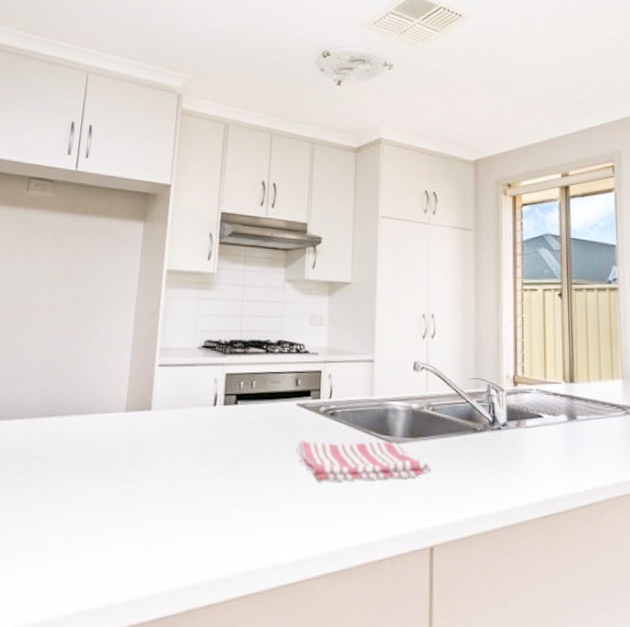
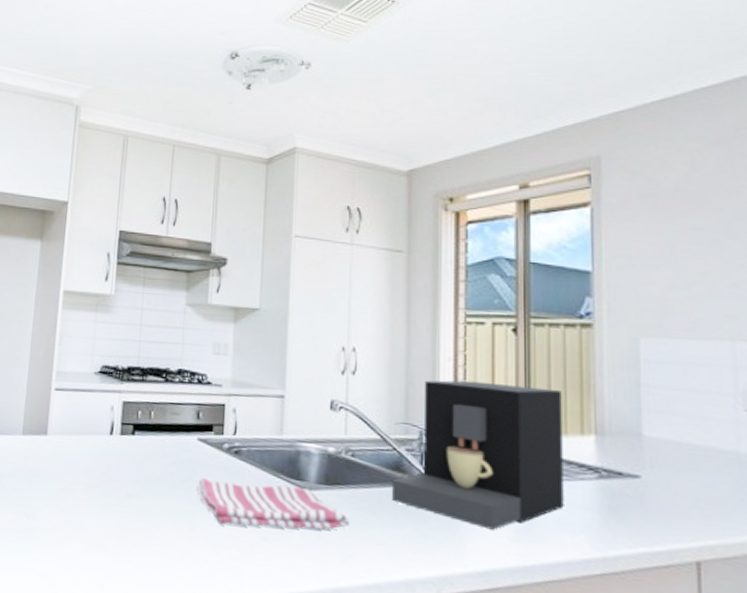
coffee maker: none [465,339,600,465] -> present [391,380,564,530]

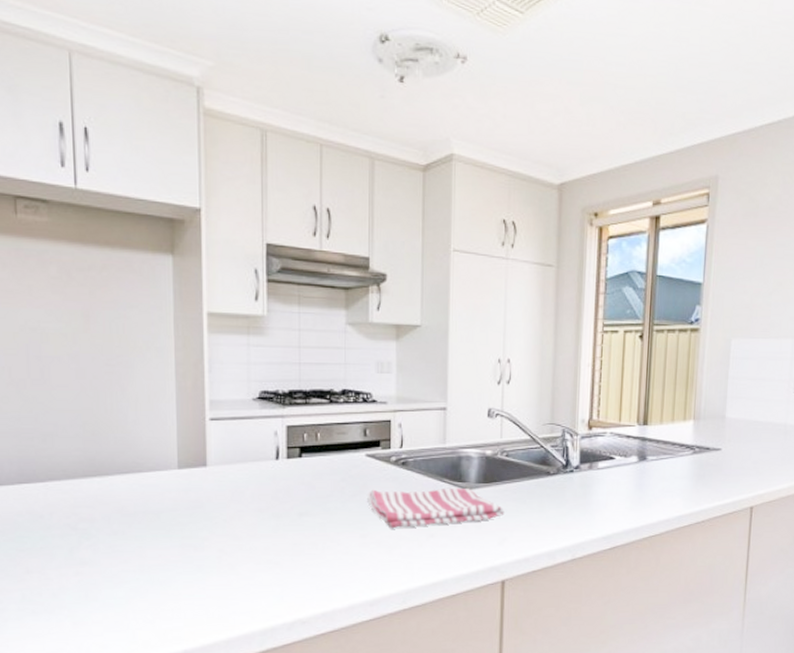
coffee maker: present [391,380,564,530] -> none [538,383,673,503]

